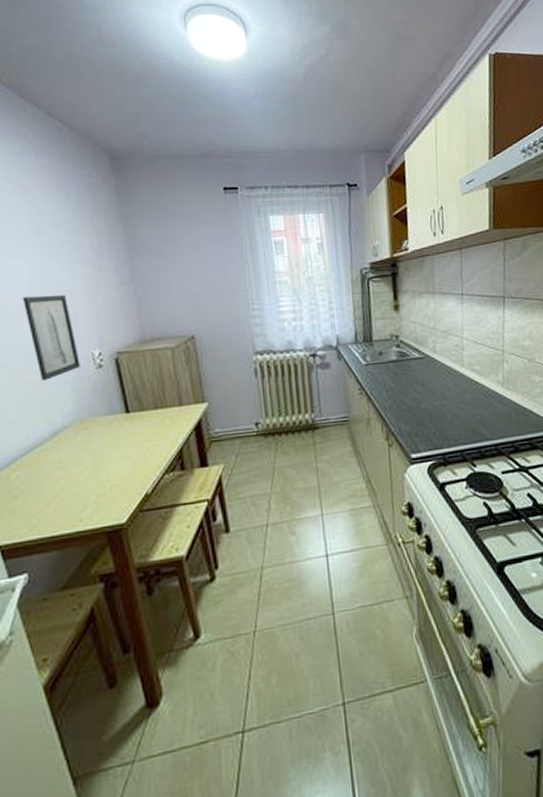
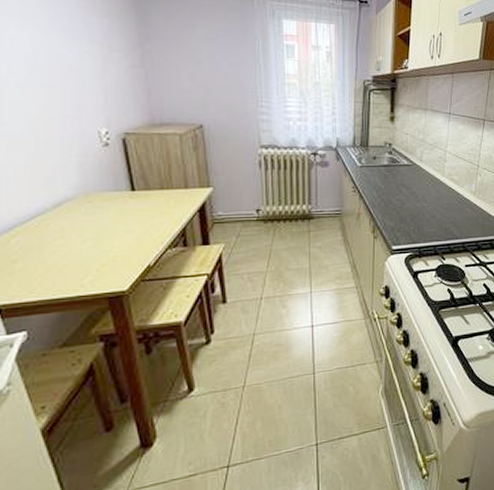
wall art: present [22,294,80,381] -> none [24,68,86,153]

